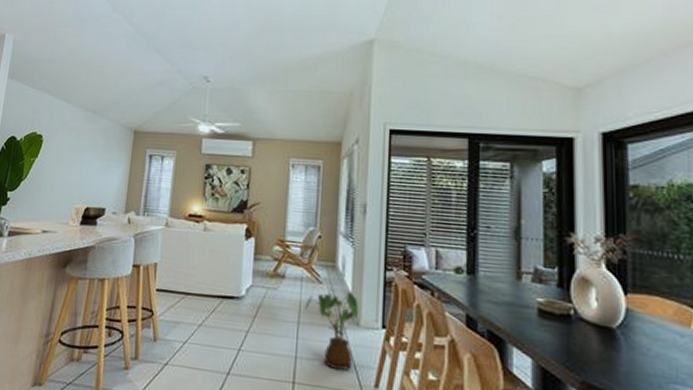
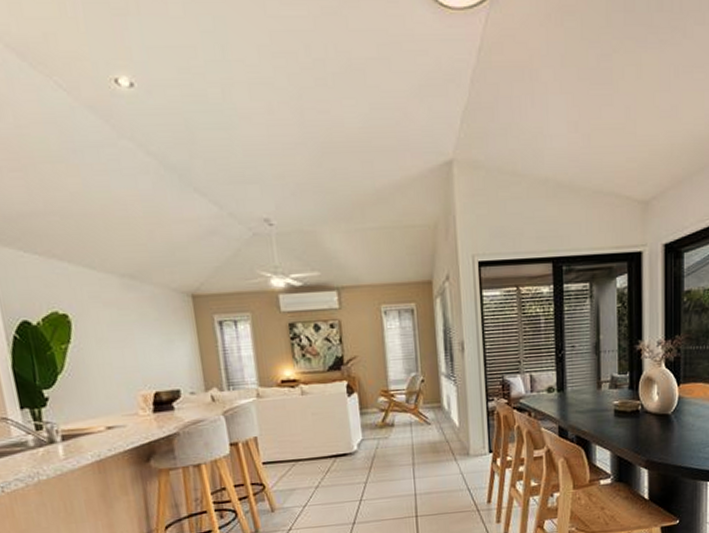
house plant: present [305,291,359,371] -> none [418,426,468,497]

